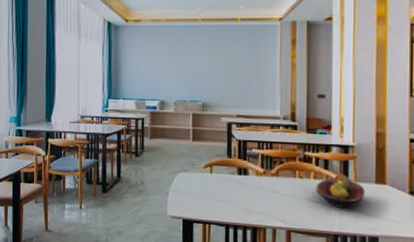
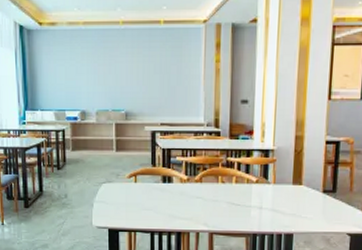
fruit bowl: present [315,176,366,208] -> none [236,179,283,209]

